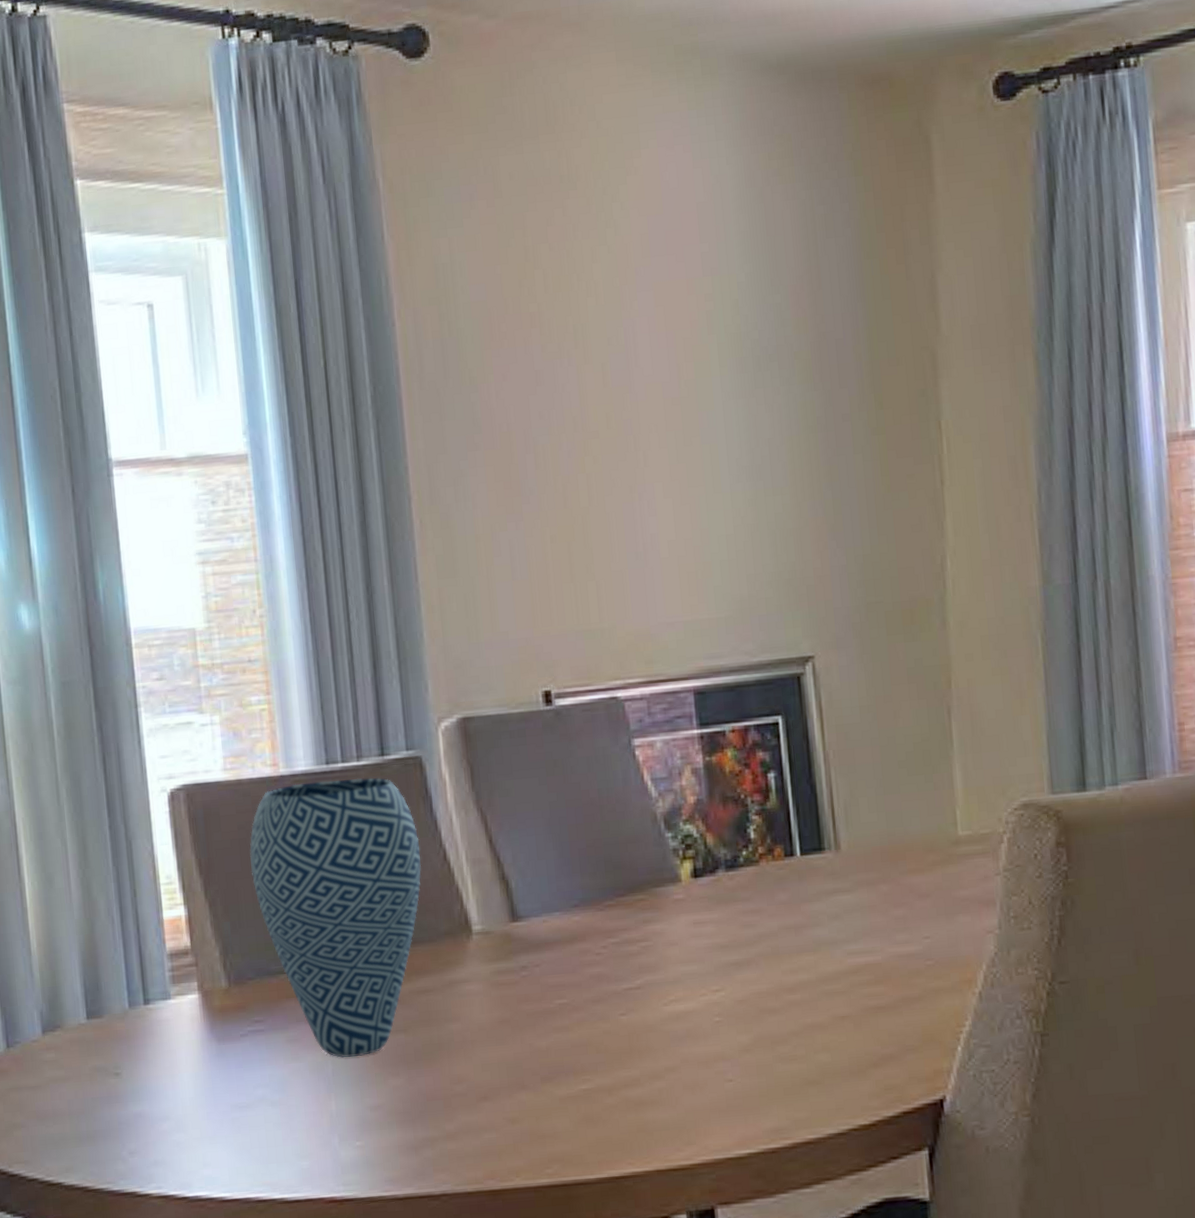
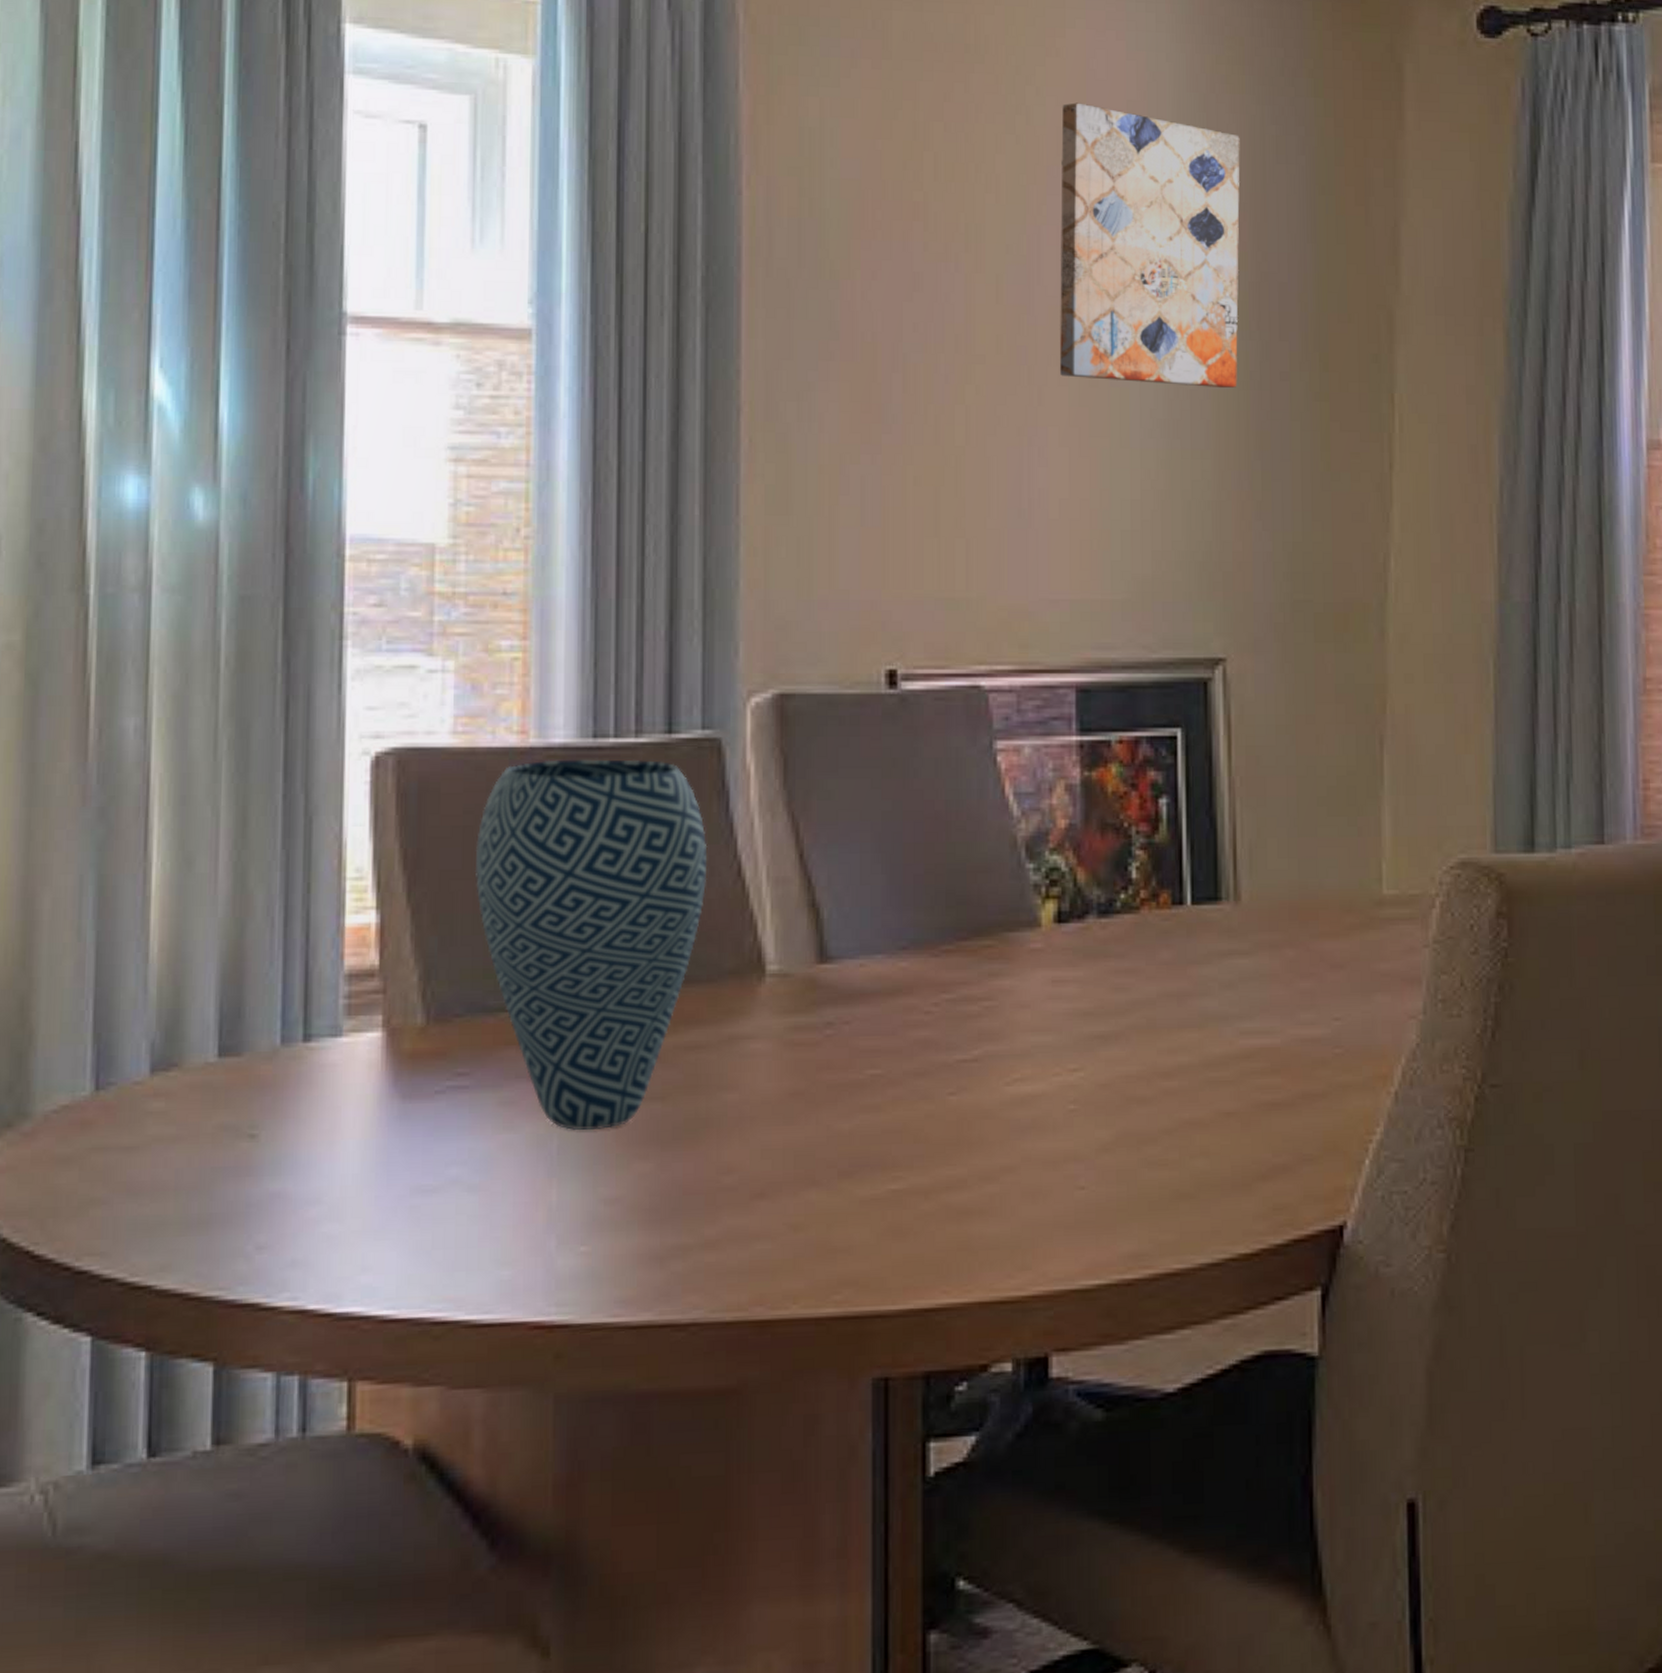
wall art: none [643,210,807,441] -> present [1059,102,1240,388]

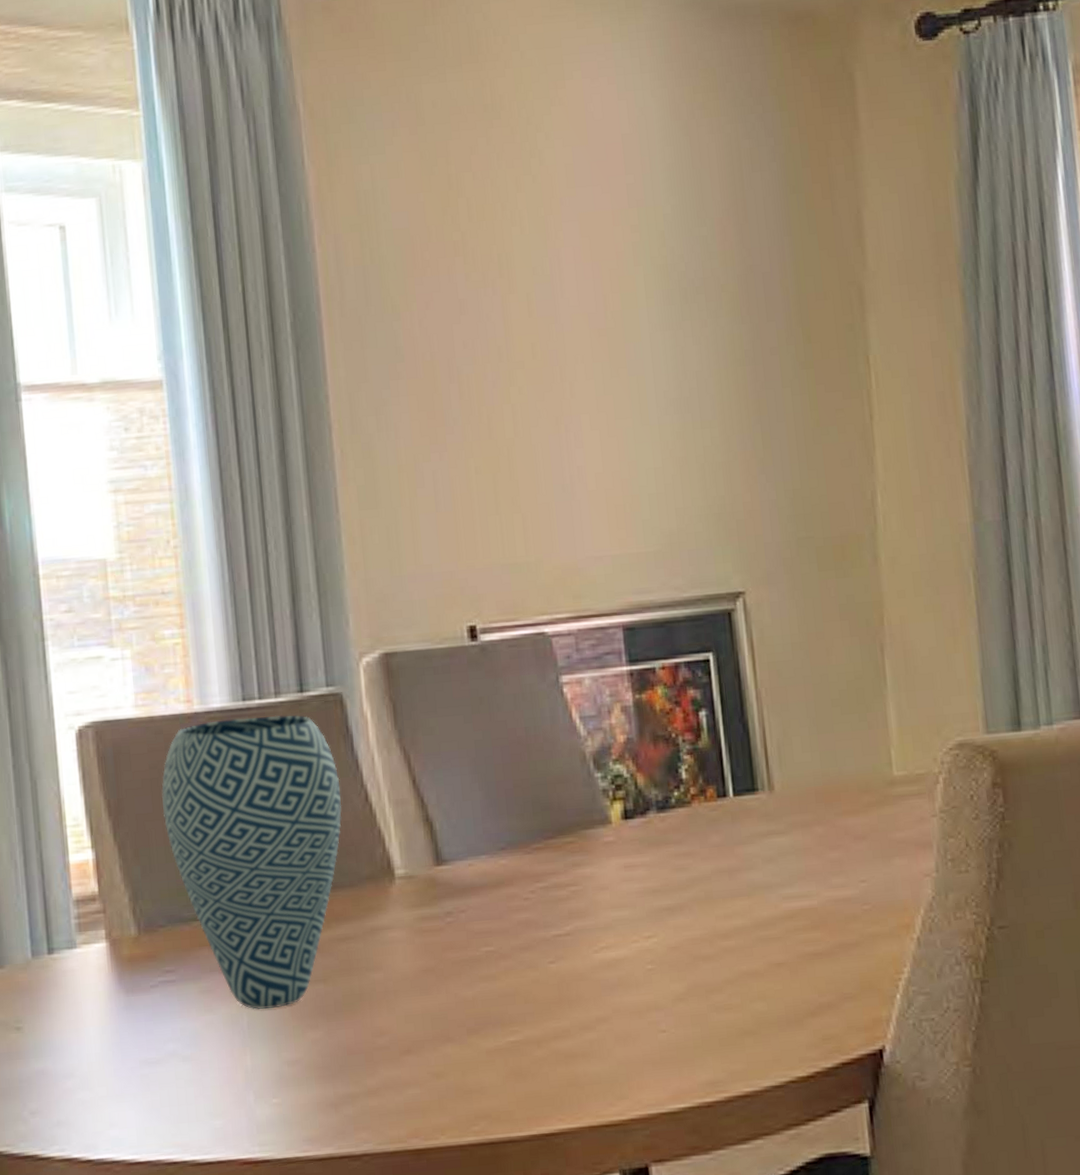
wall art: present [1059,102,1240,388] -> none [568,141,735,372]

